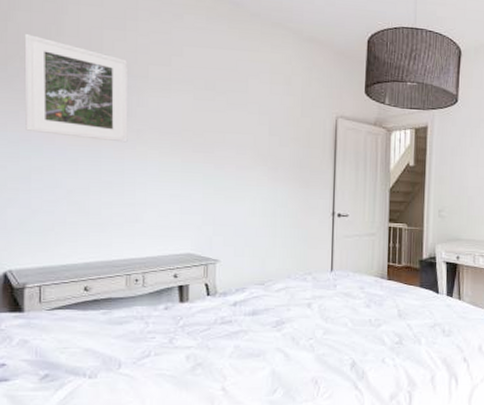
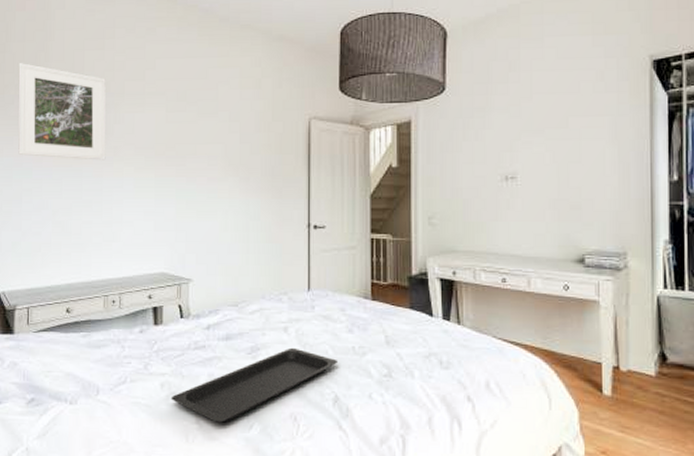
serving tray: none [196,321,357,389] -> present [171,347,339,423]

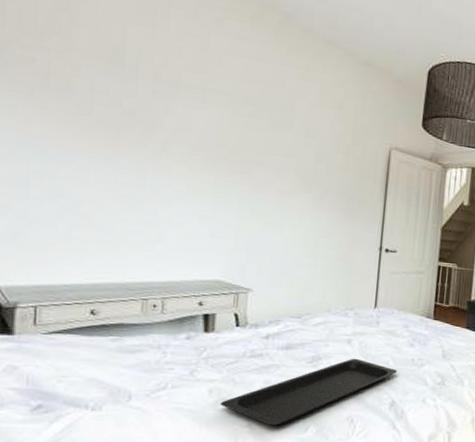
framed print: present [18,62,106,160] -> none [24,16,155,154]

